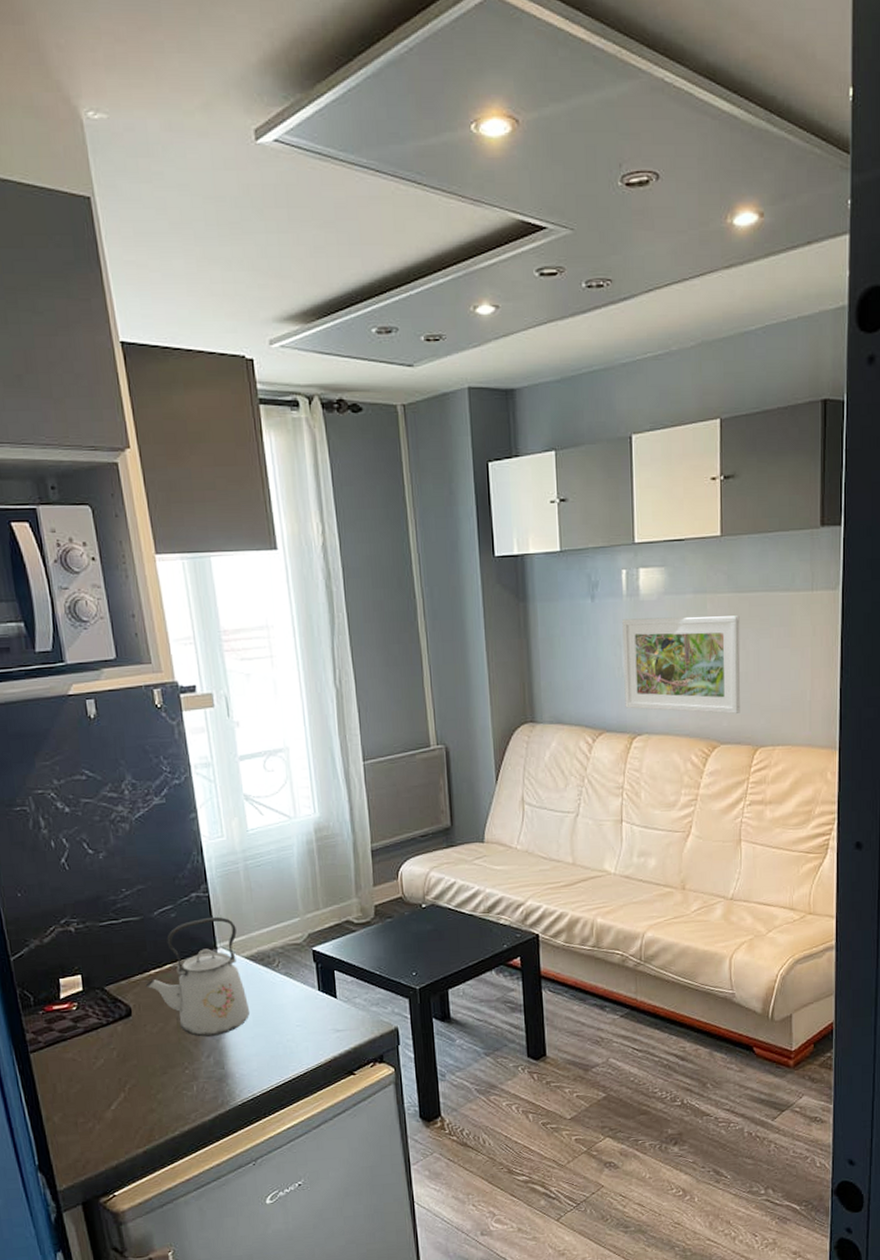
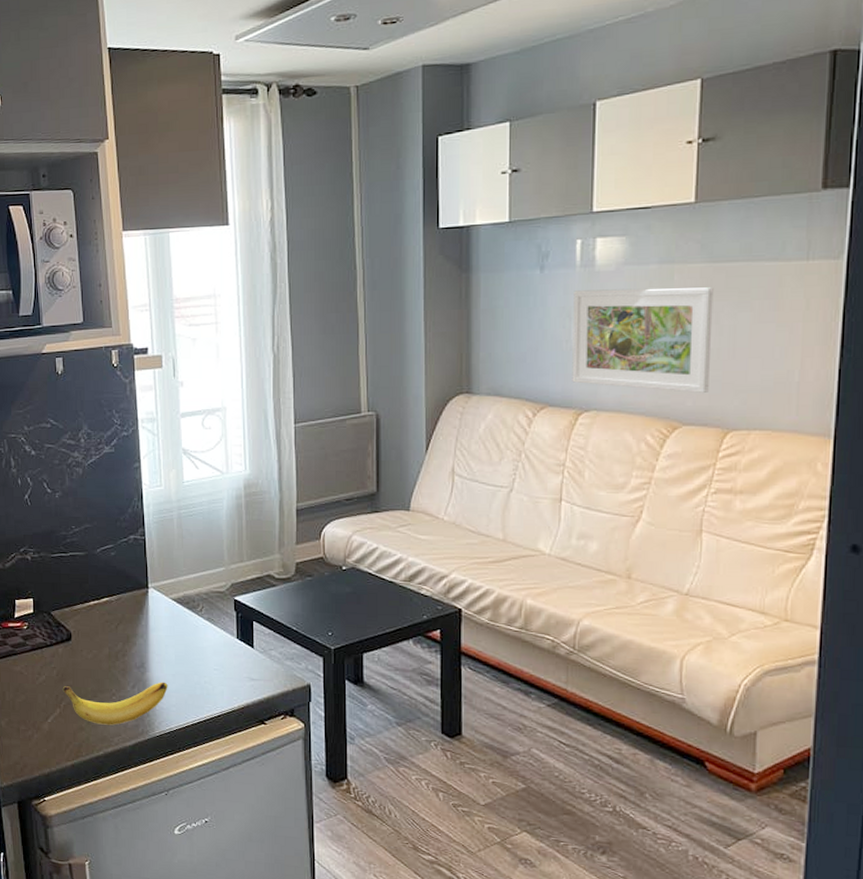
banana: none [125,1046,247,1103] -> present [62,682,168,725]
kettle: present [145,916,251,1037] -> none [85,558,174,669]

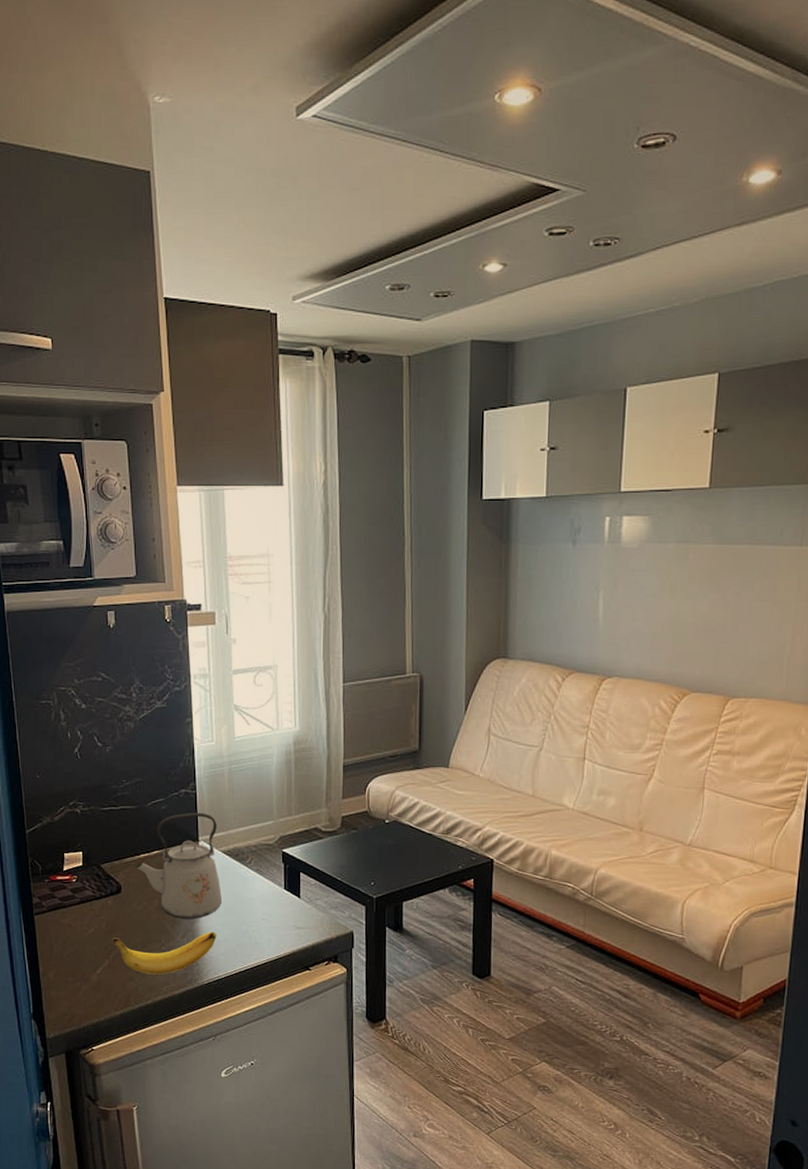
kettle: none [85,558,174,669] -> present [135,812,223,919]
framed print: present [572,287,714,393] -> none [597,565,722,663]

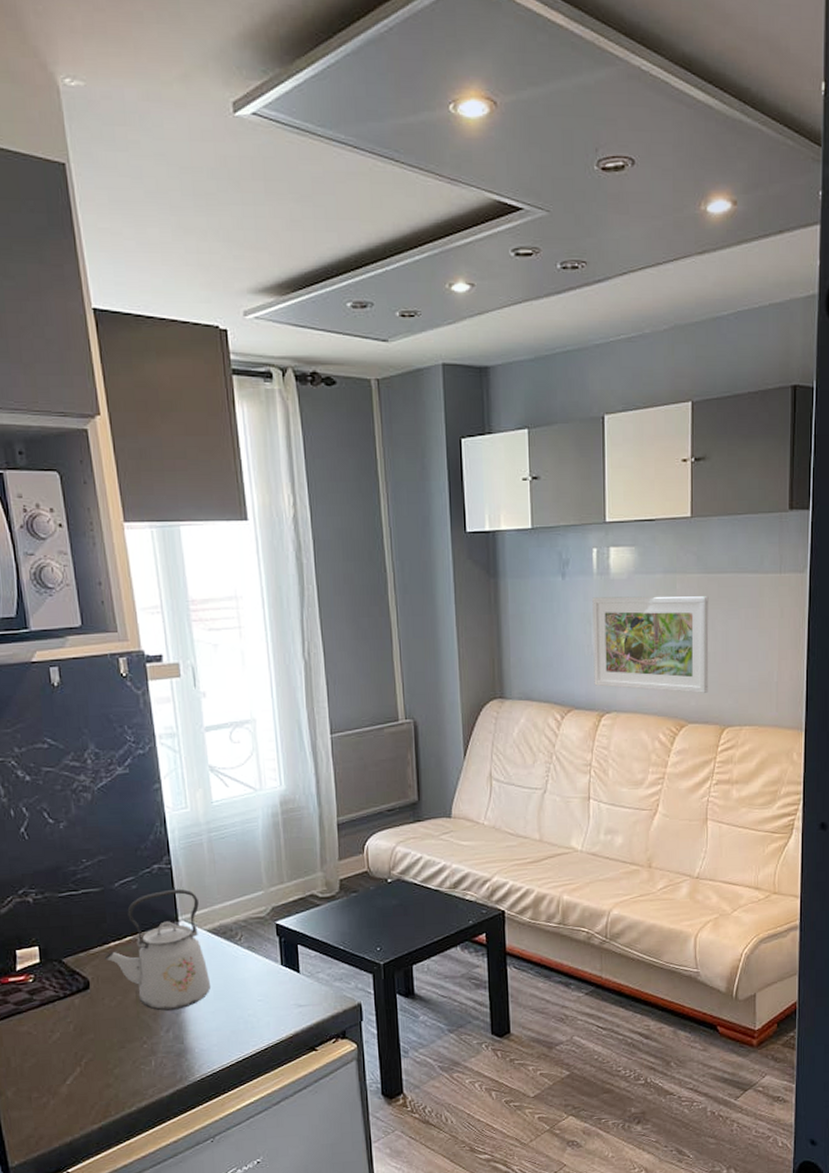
banana: present [111,931,217,975] -> none [82,1021,208,1078]
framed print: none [597,565,722,663] -> present [592,596,709,693]

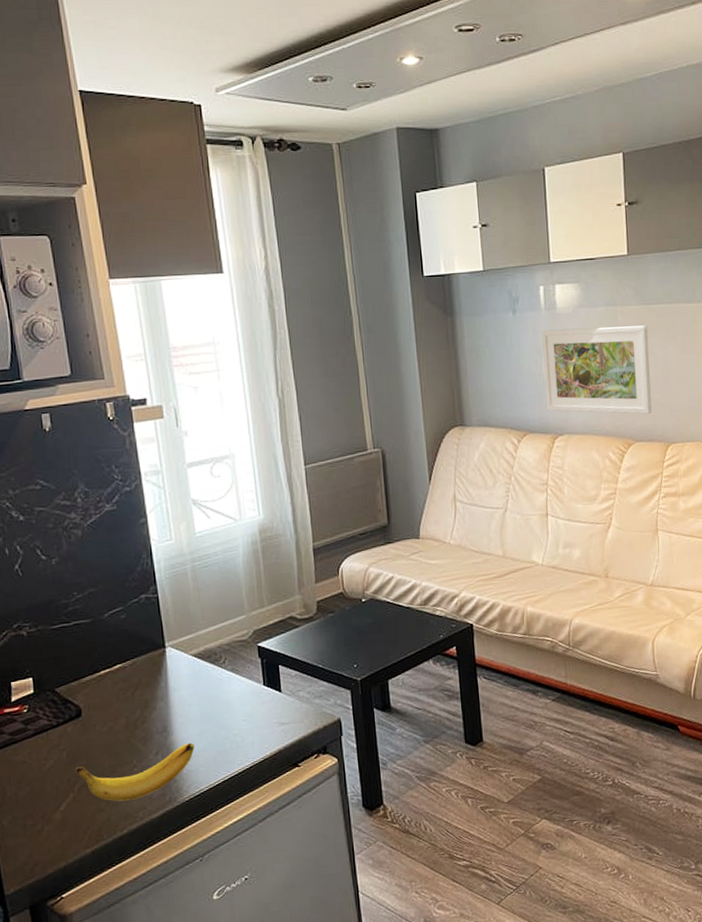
banana: none [82,1021,208,1078] -> present [75,742,195,802]
kettle: present [104,888,212,1011] -> none [95,616,198,735]

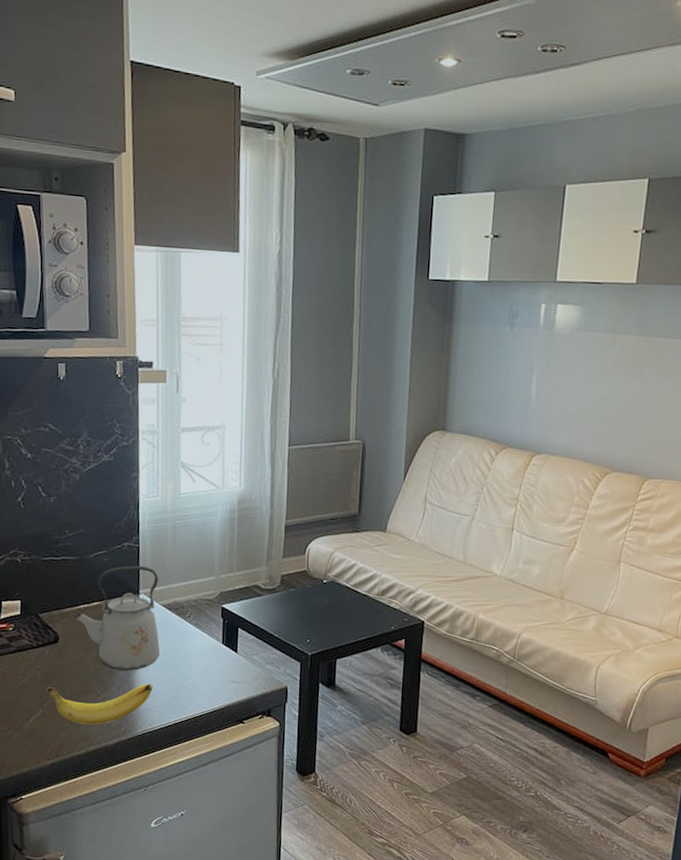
kettle: none [95,616,198,735] -> present [74,565,161,671]
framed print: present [541,325,652,414] -> none [529,348,645,445]

